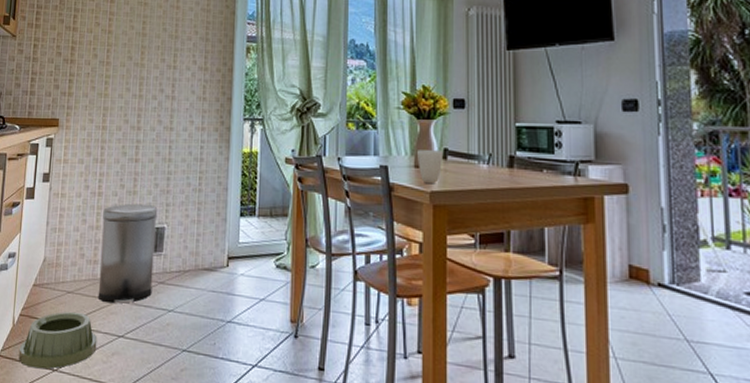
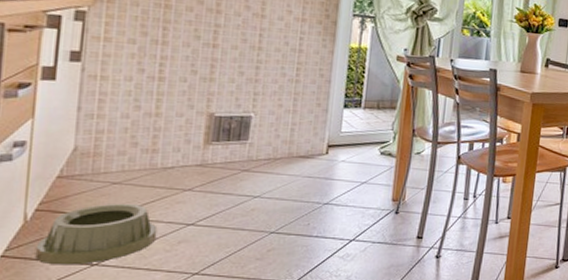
pedal bin: present [98,203,158,304] -> none [158,91,243,193]
cup: present [417,150,444,184] -> none [523,58,546,87]

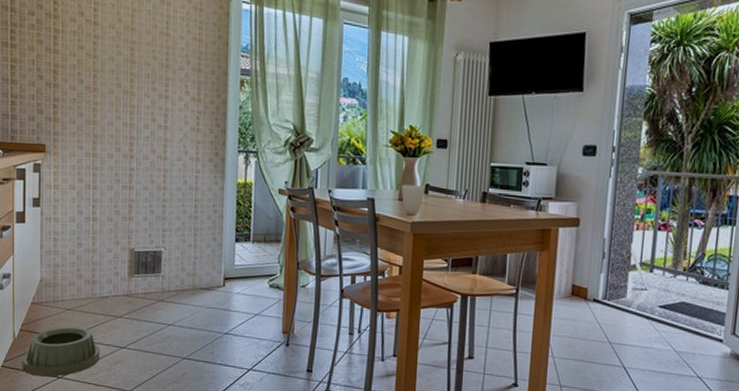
cup: none [523,58,546,87] -> present [401,185,426,216]

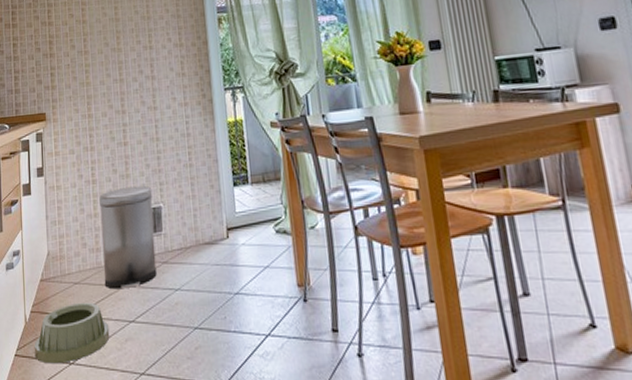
pedal bin: none [98,228,154,320] -> present [99,185,157,290]
cup: present [401,185,426,216] -> none [400,94,427,130]

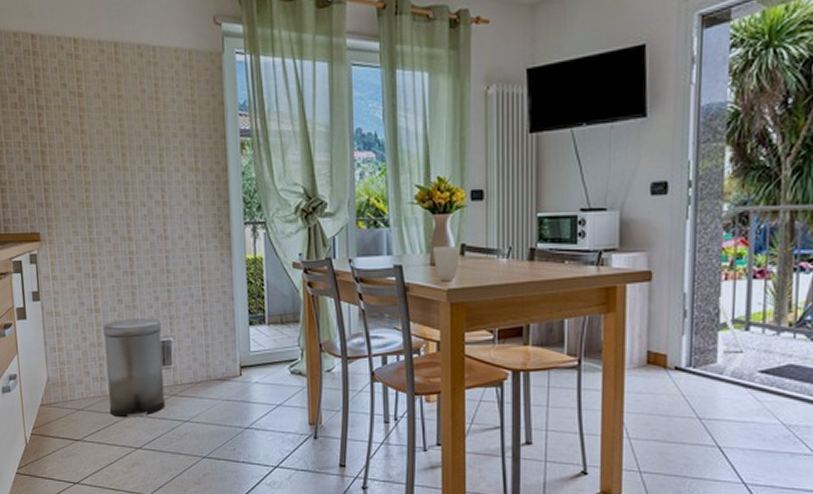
pet bowl: present [34,302,110,364] -> none [36,428,116,483]
cup: none [400,94,427,130] -> present [433,246,461,282]

